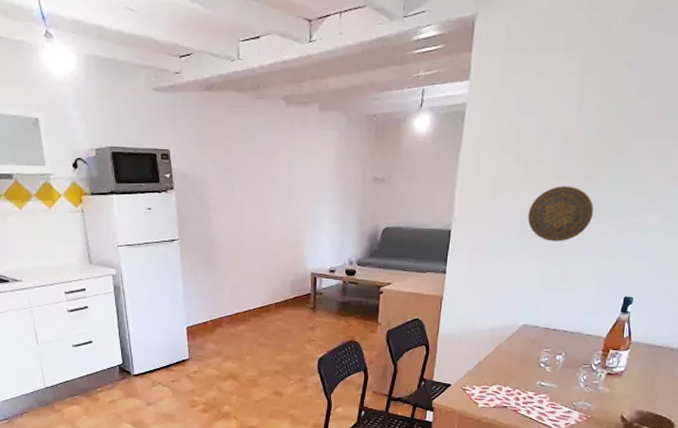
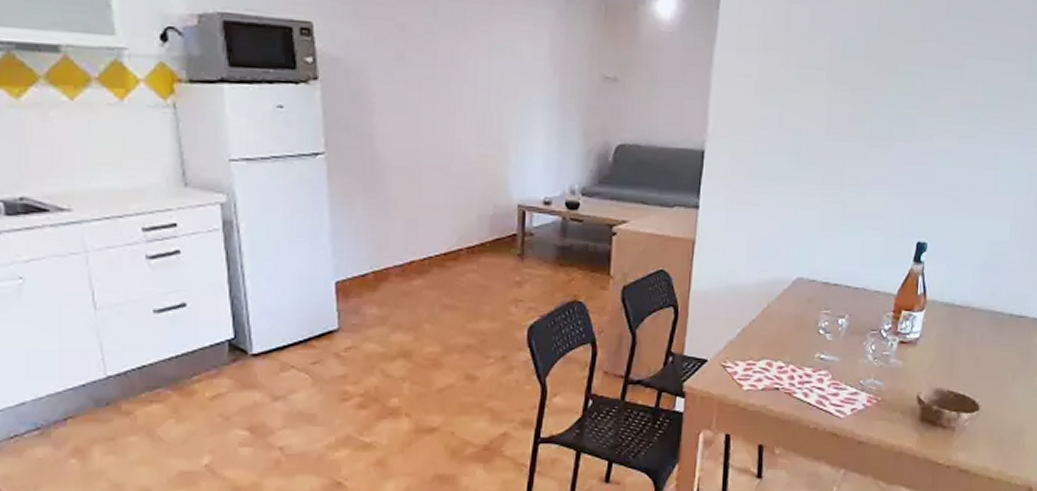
decorative plate: present [528,186,594,242] -> none [800,97,879,170]

